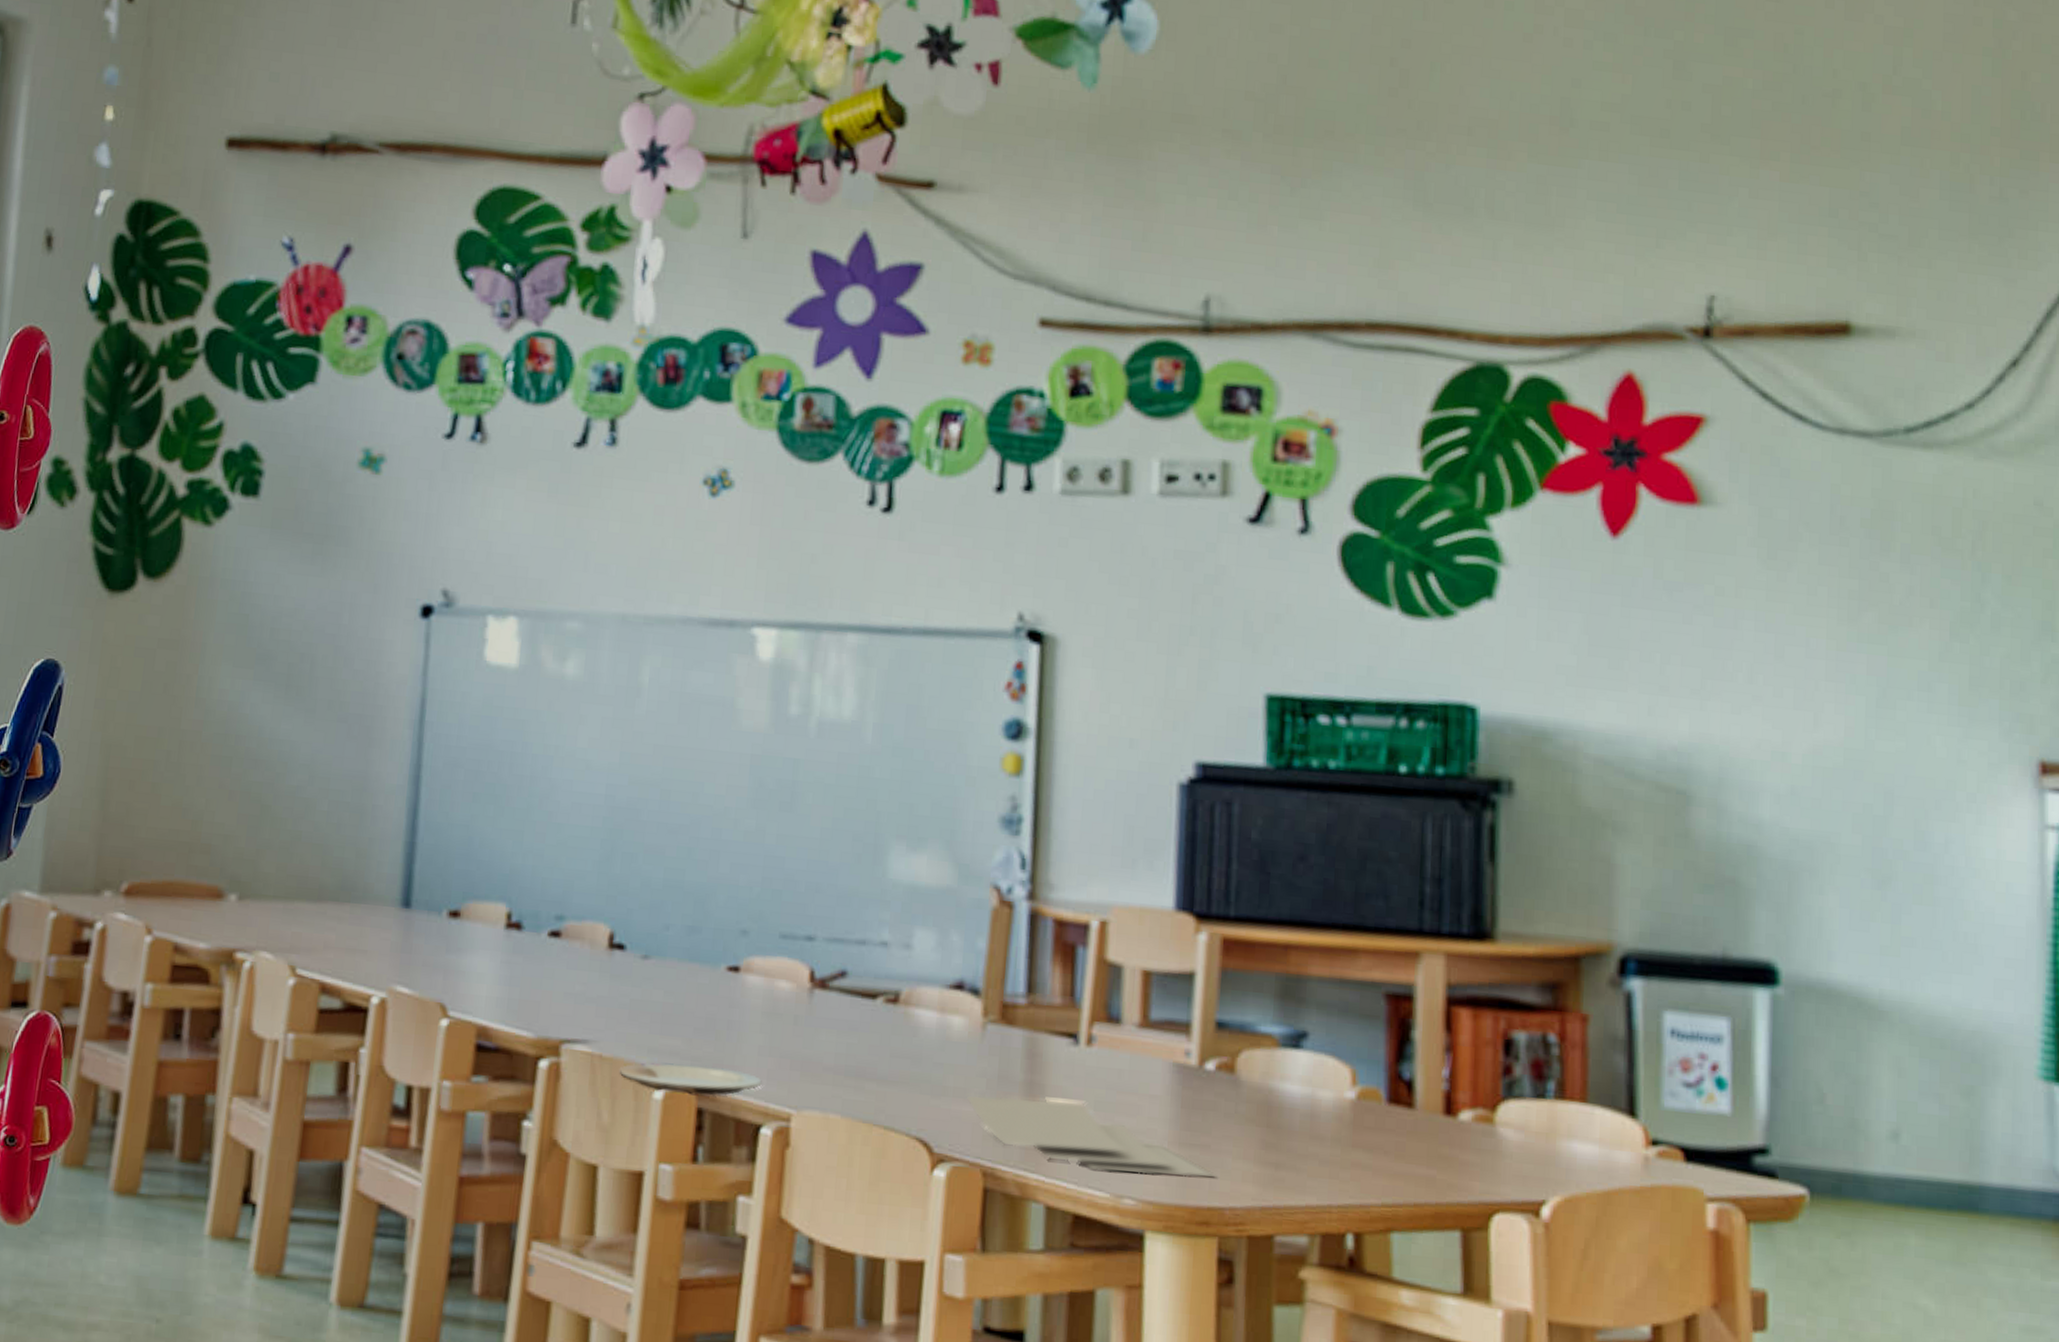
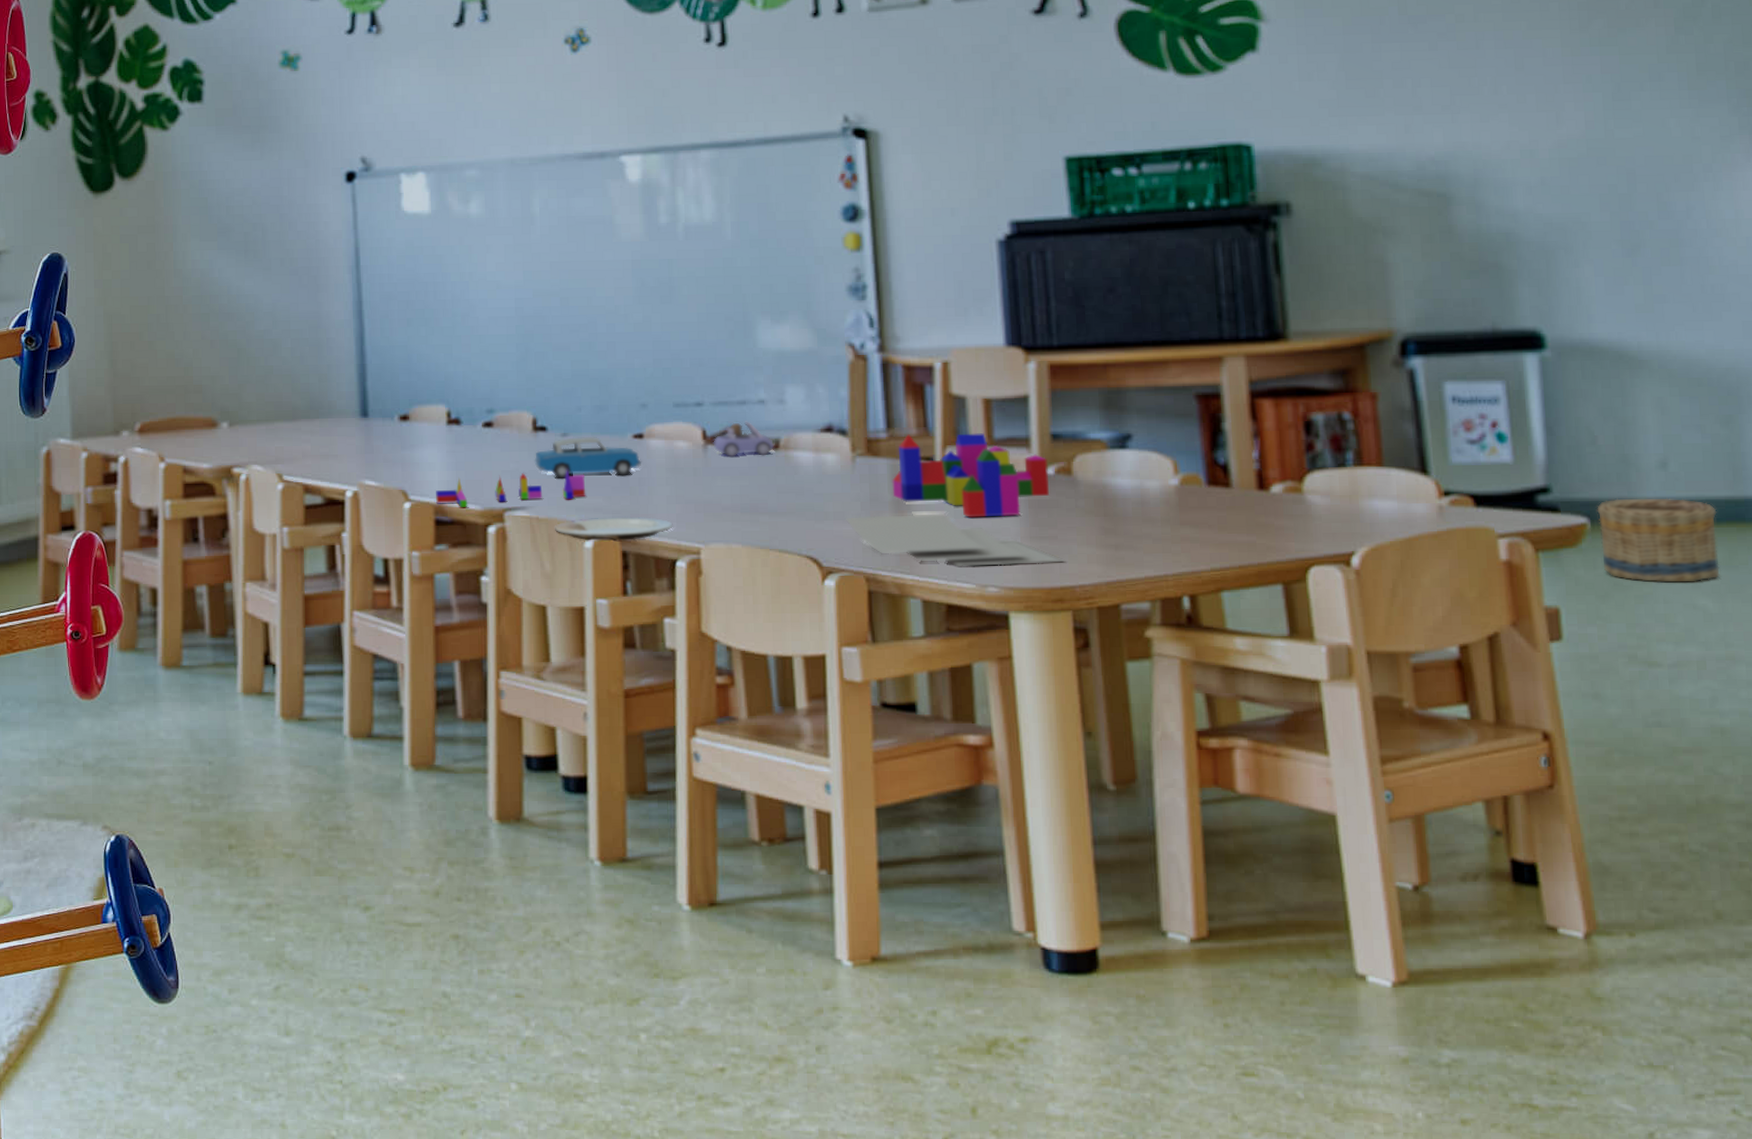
toy blocks: none [480,995,663,1038] -> present [436,468,586,507]
toy car: none [605,960,735,1018] -> present [534,436,642,480]
toy car: none [820,965,894,1010] -> present [713,421,775,458]
building blocks: none [1025,1003,1209,1116] -> present [892,433,1049,518]
basket: none [1818,1169,1949,1278] -> present [1597,498,1720,583]

